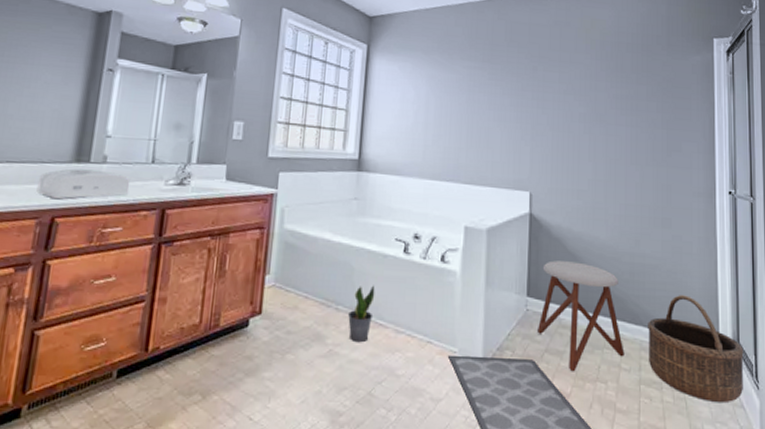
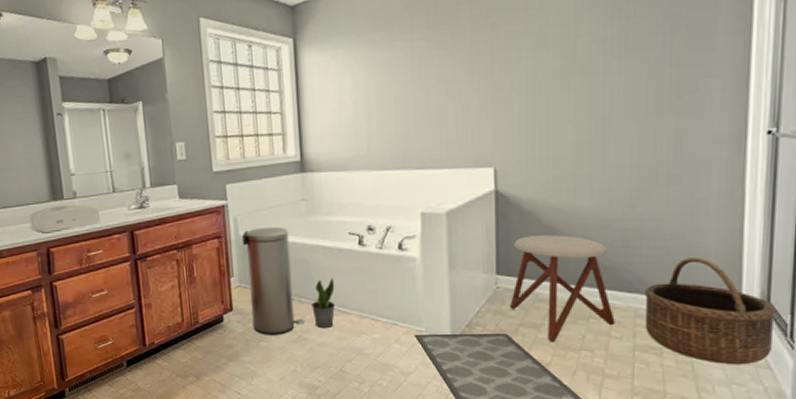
pedal bin: none [281,222,338,347] -> present [241,226,305,335]

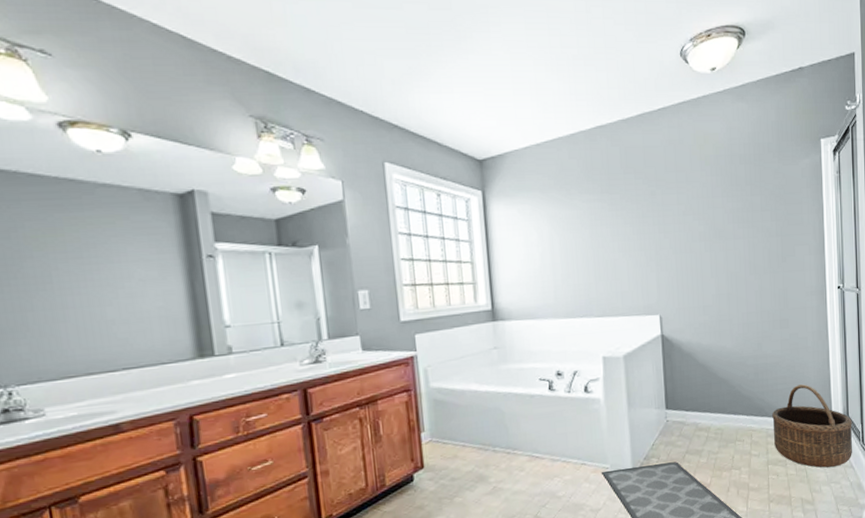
tissue dispenser: present [29,204,101,234] -> none [163,361,265,398]
pedal bin: present [241,226,305,335] -> none [432,376,499,491]
potted plant: present [312,277,336,329] -> none [506,424,529,477]
stool: present [510,234,615,343] -> none [677,371,754,466]

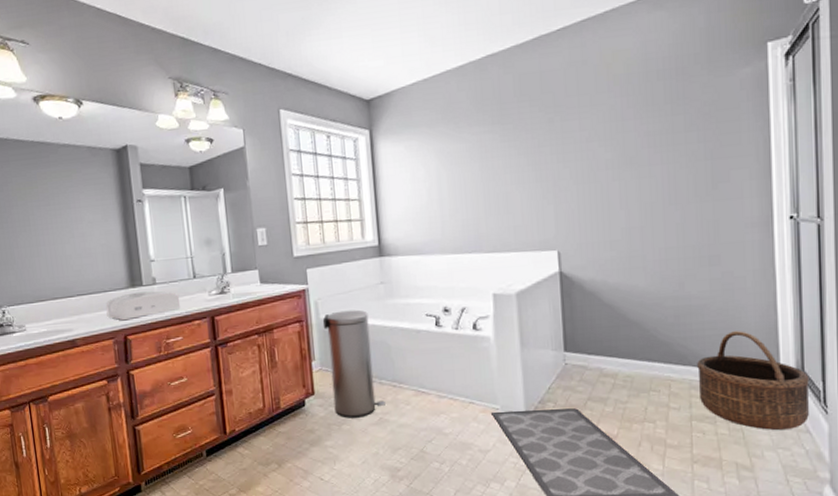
tissue dispenser: none [163,361,265,398] -> present [106,291,181,321]
pedal bin: none [432,376,499,491] -> present [322,309,385,418]

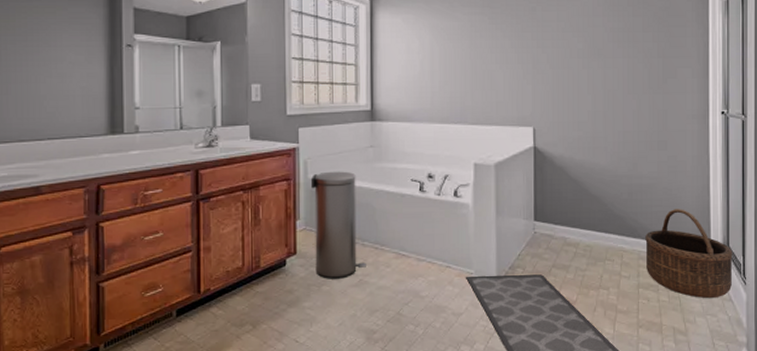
tissue dispenser: present [106,291,181,321] -> none [79,139,164,169]

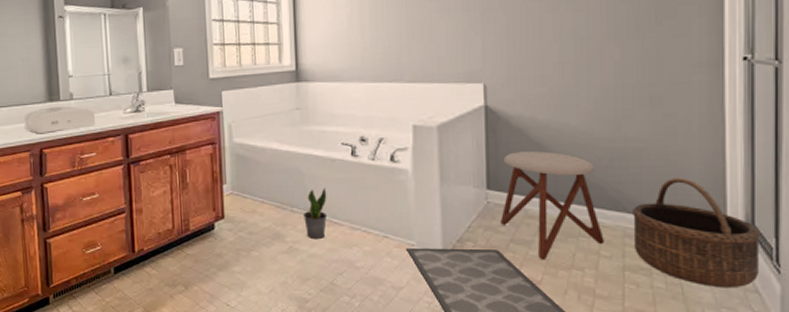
tissue dispenser: none [79,139,164,169] -> present [24,106,96,134]
pedal bin: present [310,171,366,279] -> none [235,134,296,245]
potted plant: none [374,222,397,272] -> present [304,187,328,240]
stool: none [545,187,624,282] -> present [501,151,604,260]

